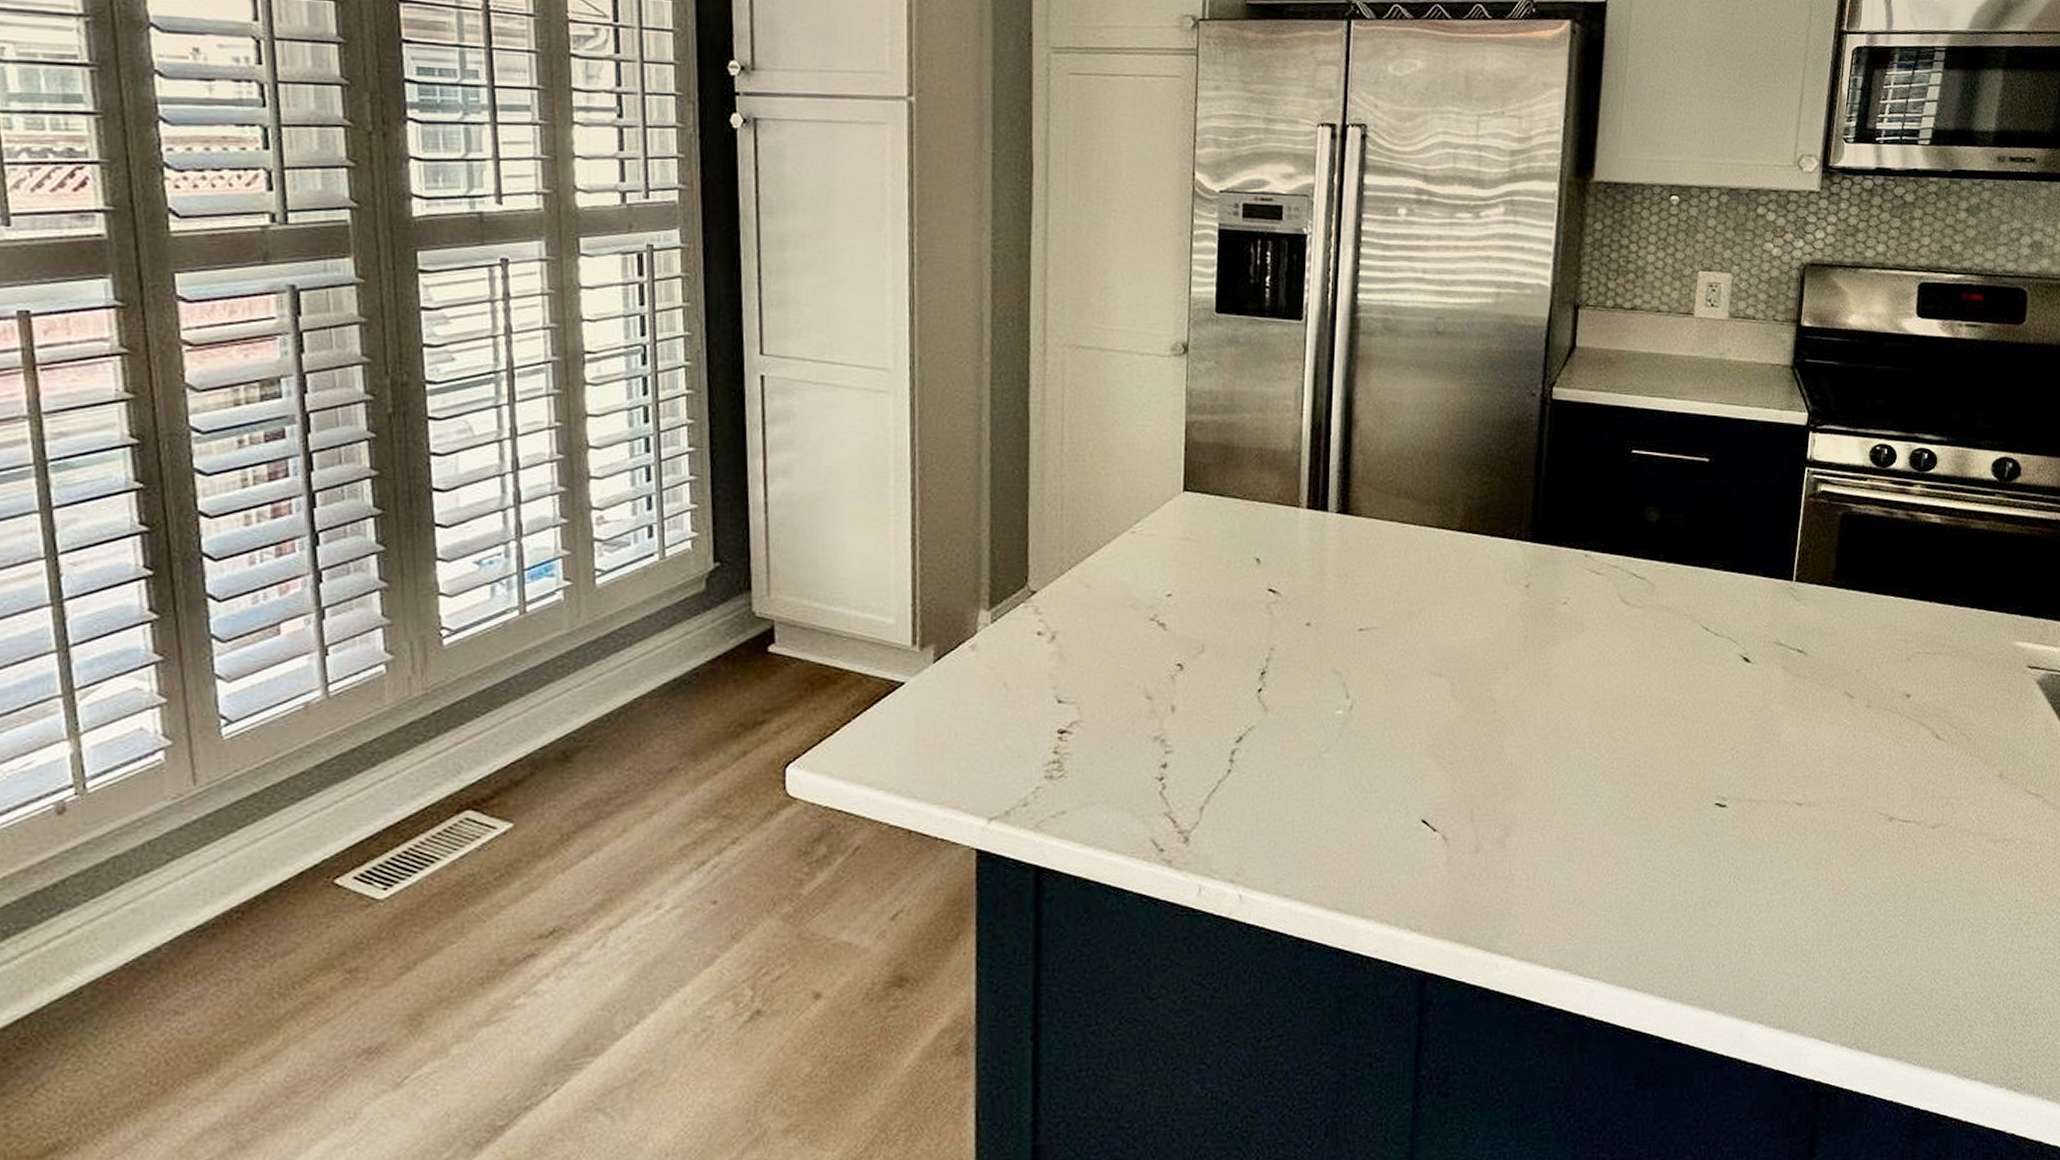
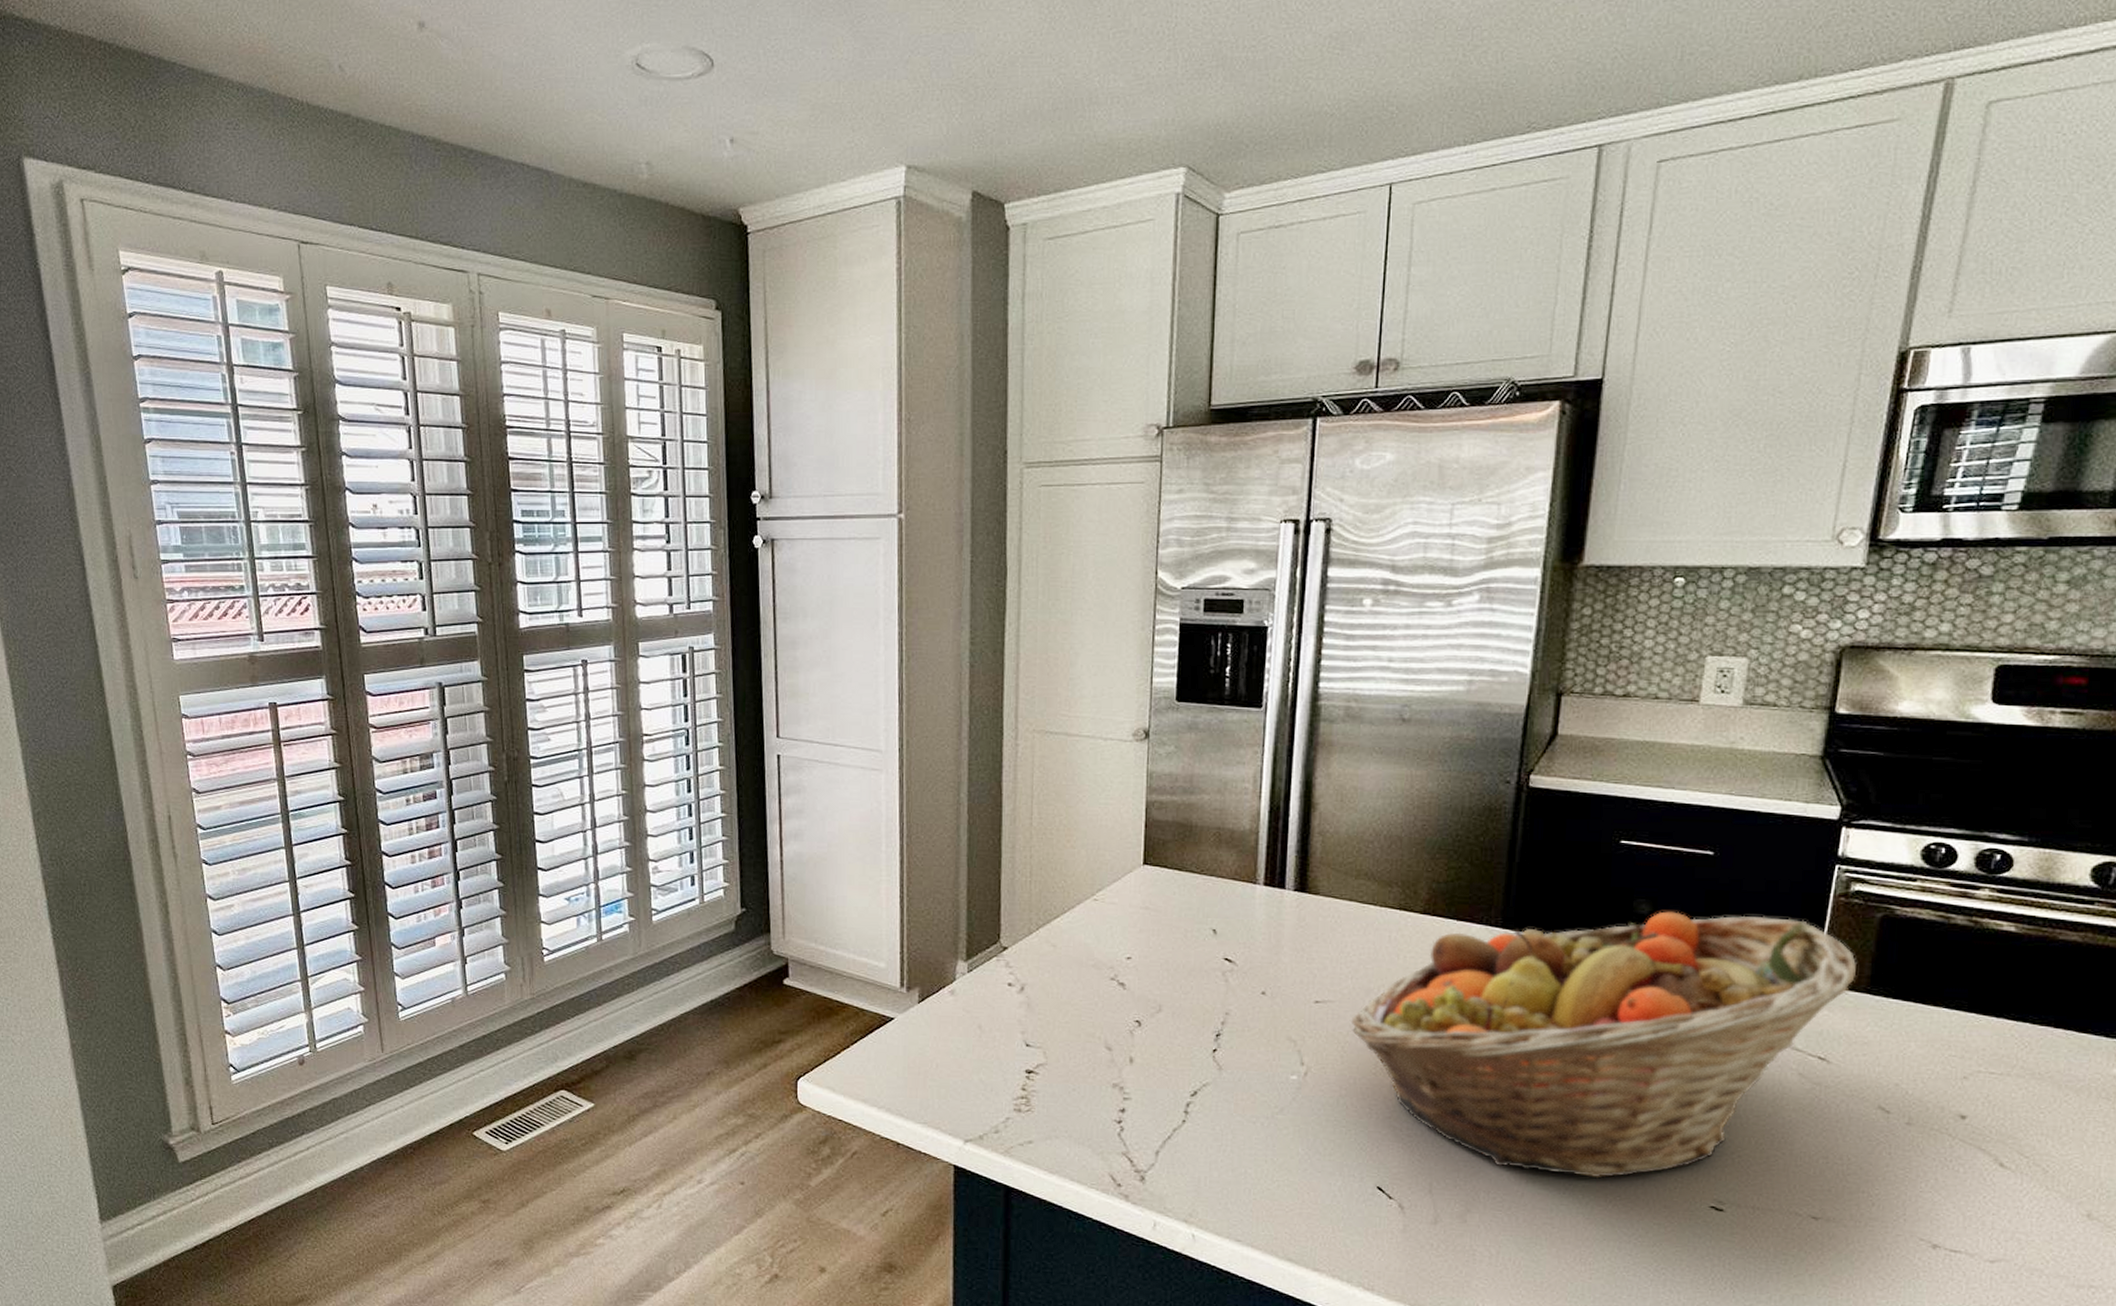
fruit basket: none [1395,518,1824,788] -> present [1352,911,1856,1179]

